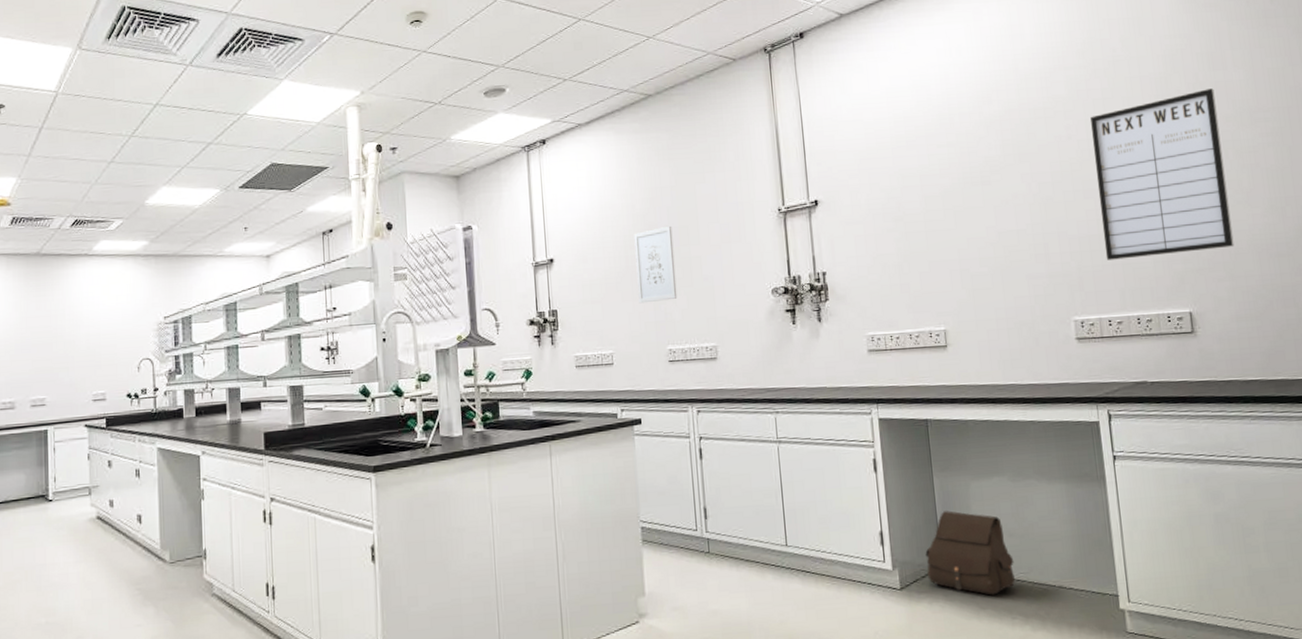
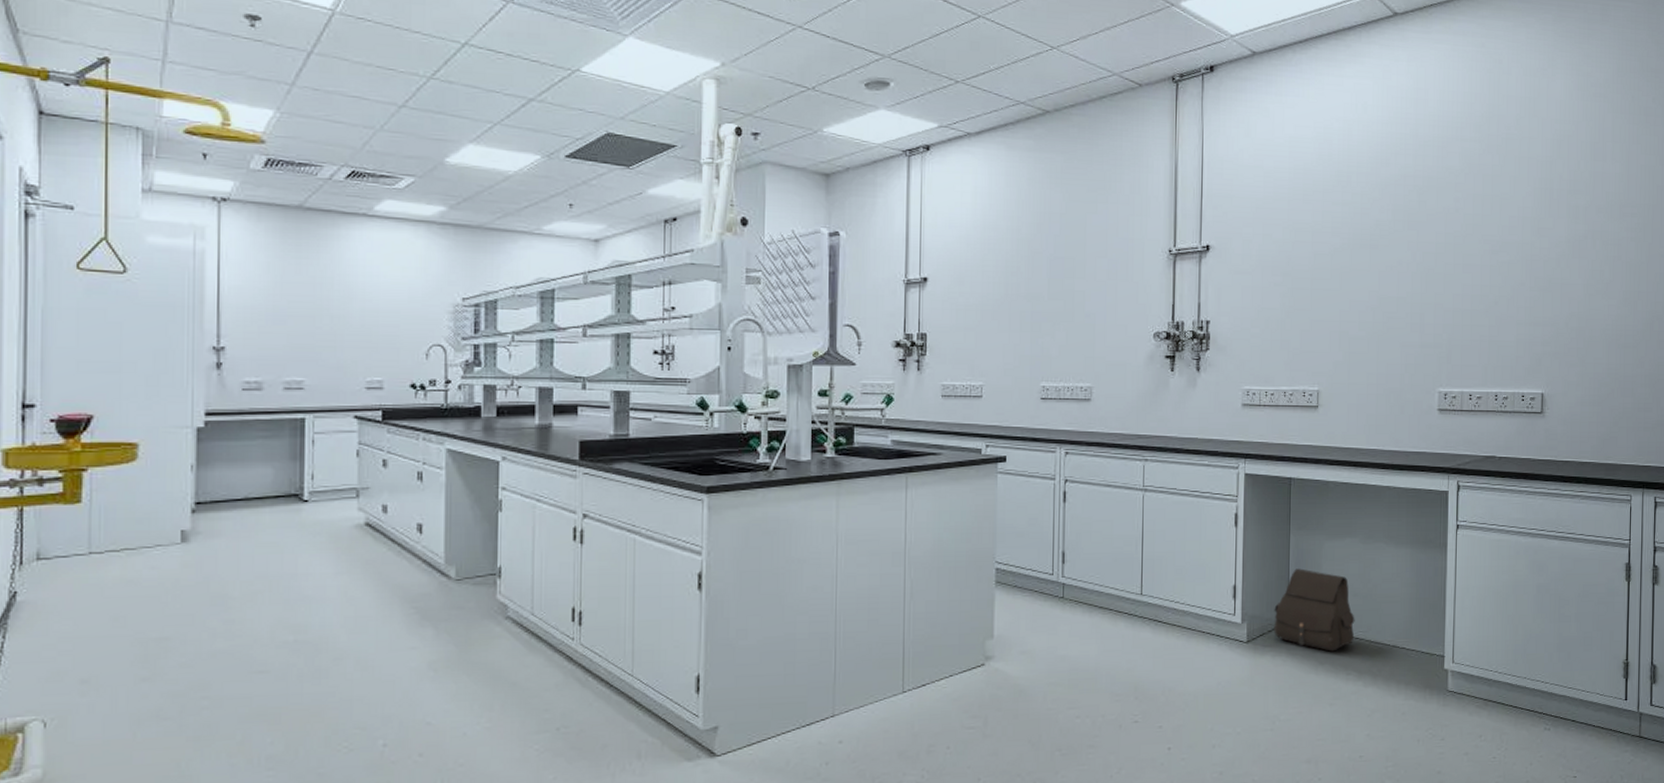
wall art: present [634,225,678,304] -> none [1015,255,1058,335]
writing board: present [1090,88,1235,260] -> none [1475,178,1592,337]

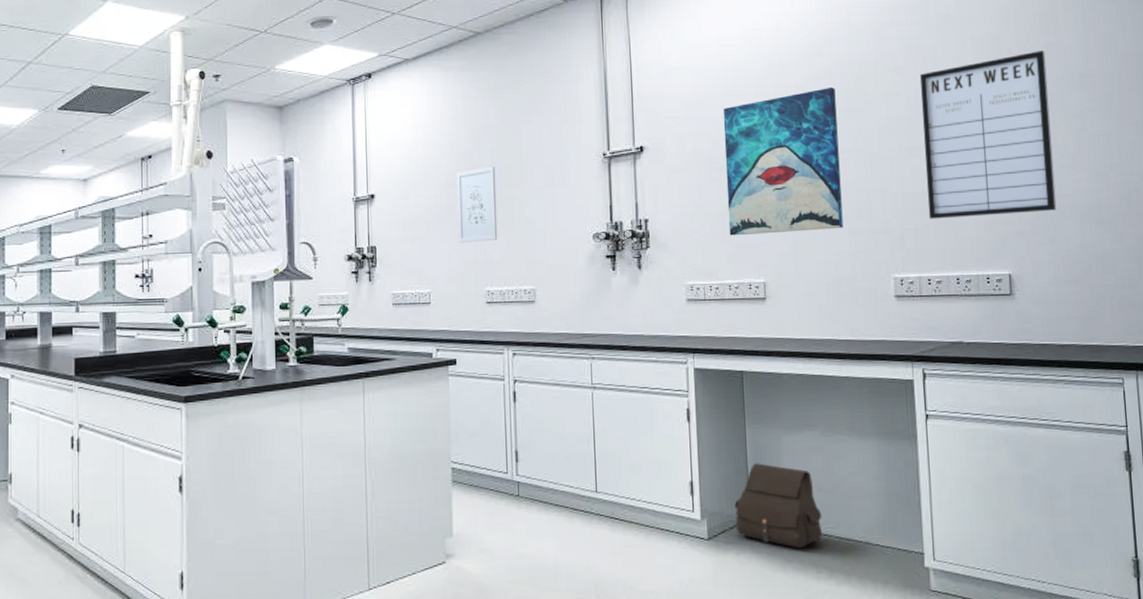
wall art: none [1015,255,1058,335] -> present [457,166,498,244]
wall art: none [1288,198,1399,343] -> present [723,88,843,236]
writing board: none [1475,178,1592,337] -> present [919,51,1057,219]

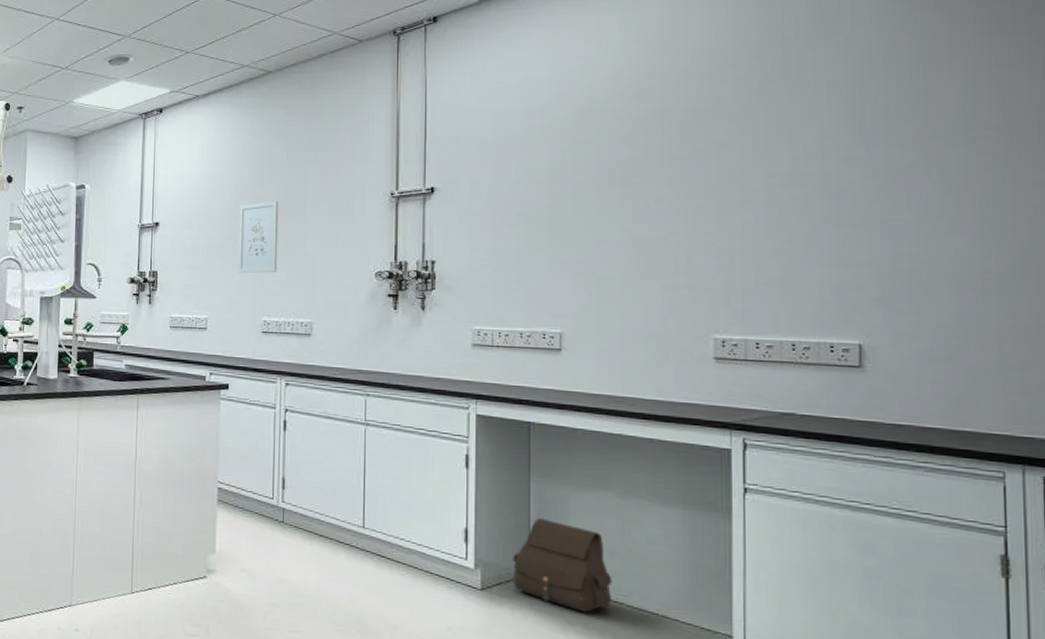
wall art: present [723,88,843,236] -> none [524,134,656,283]
writing board: present [919,51,1057,219] -> none [759,99,927,279]

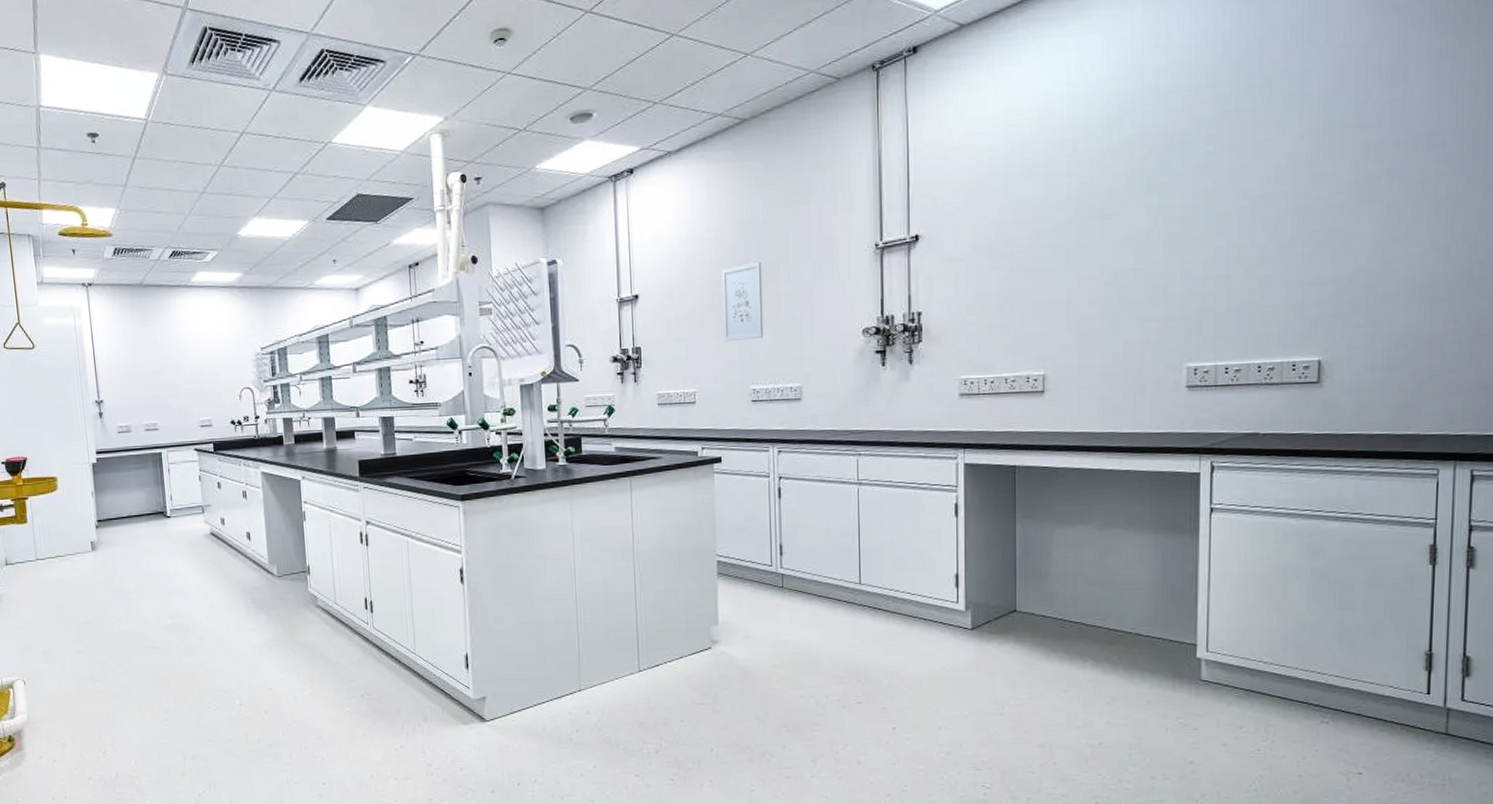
satchel: present [512,518,612,613] -> none [1000,556,1091,639]

